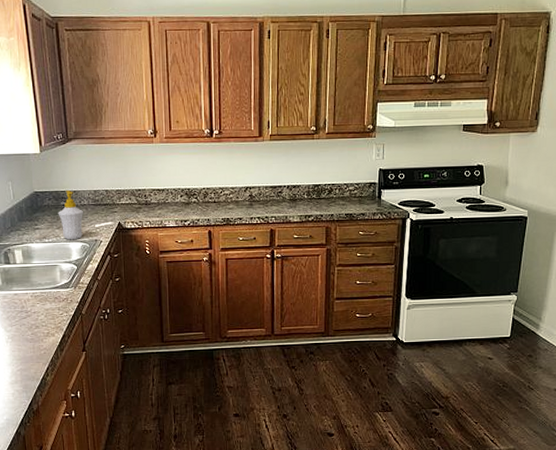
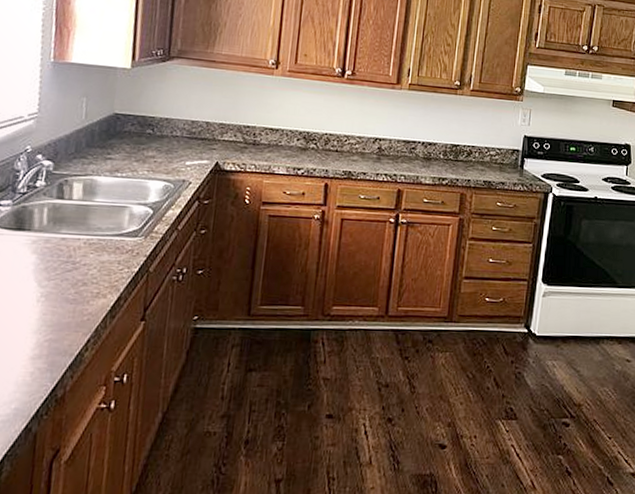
soap bottle: present [58,191,84,240] -> none [140,117,175,178]

